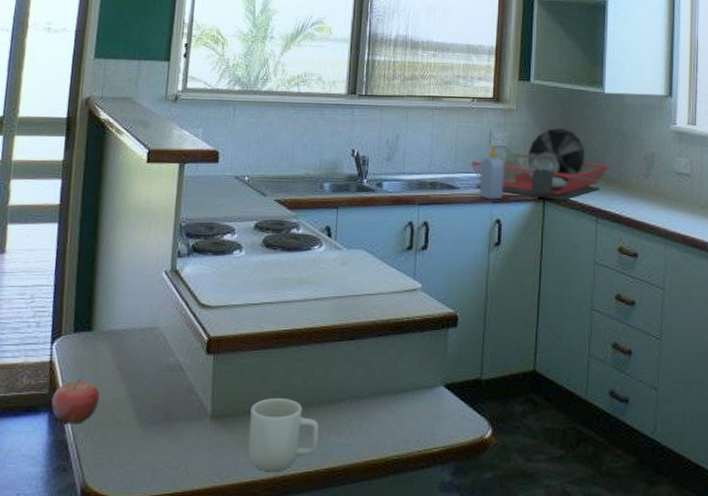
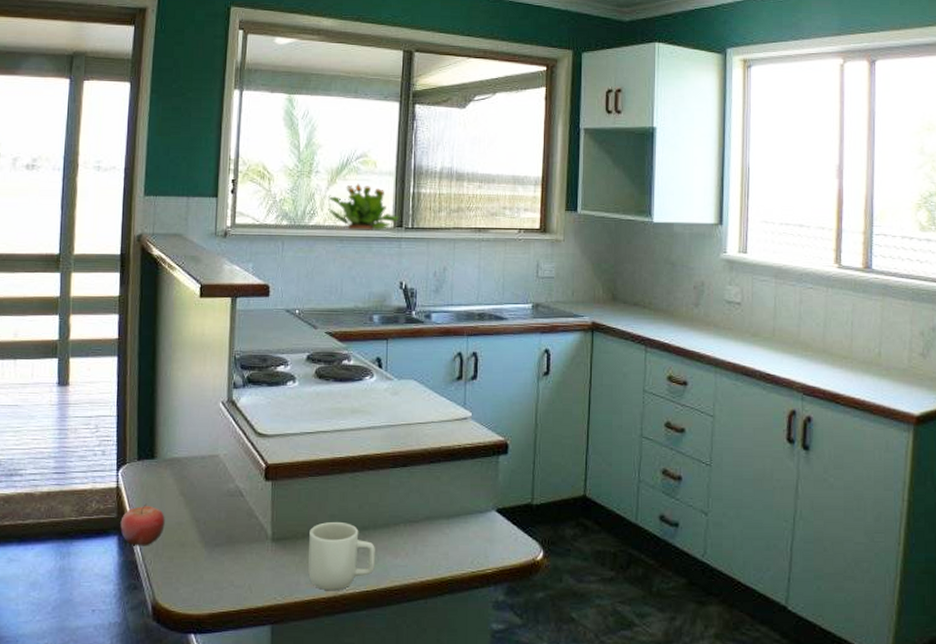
potted flower: none [281,49,354,97] -> present [328,183,400,231]
dish rack: present [471,128,610,200] -> none [519,258,659,330]
soap bottle: present [479,145,505,200] -> none [527,276,553,330]

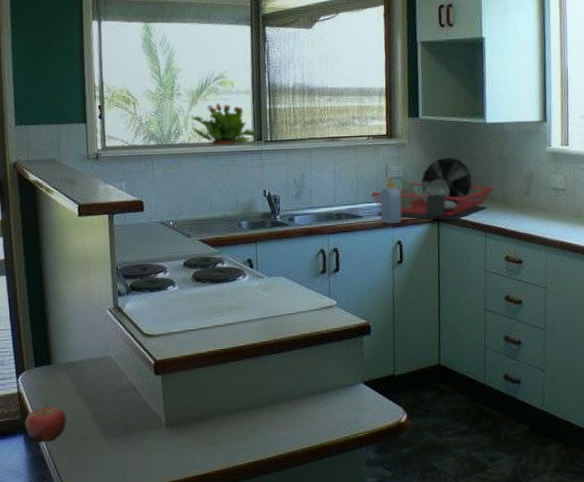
mug: present [308,521,375,590] -> none [198,404,260,464]
dish rack: none [519,258,659,330] -> present [371,157,494,221]
soap bottle: none [527,276,553,330] -> present [380,177,402,225]

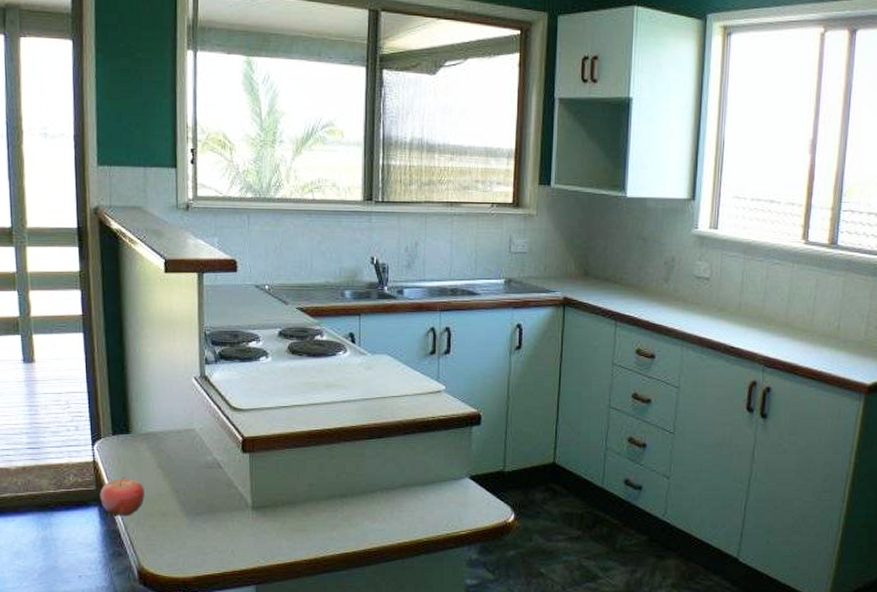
potted flower: present [191,103,259,146] -> none [294,154,369,204]
dish rack: present [371,157,494,221] -> none [492,234,630,305]
soap bottle: present [380,177,402,225] -> none [500,251,525,305]

